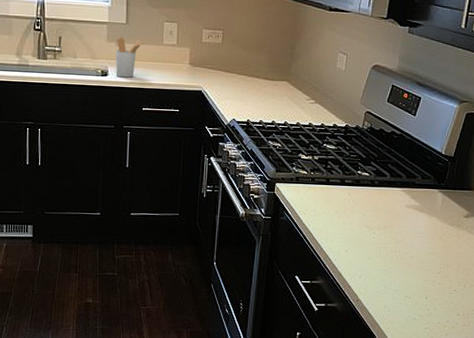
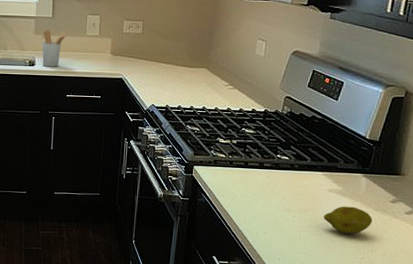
fruit: none [402,222,448,250] -> present [324,206,373,234]

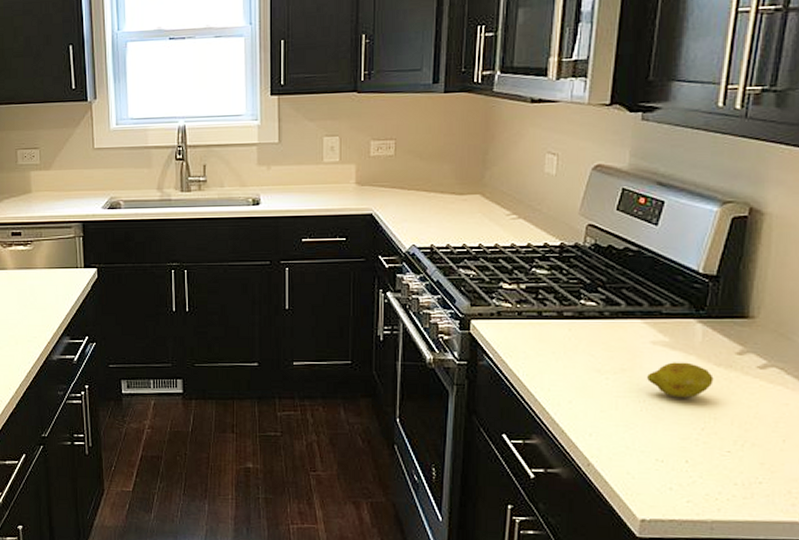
utensil holder: present [42,30,69,67] -> none [268,159,301,205]

